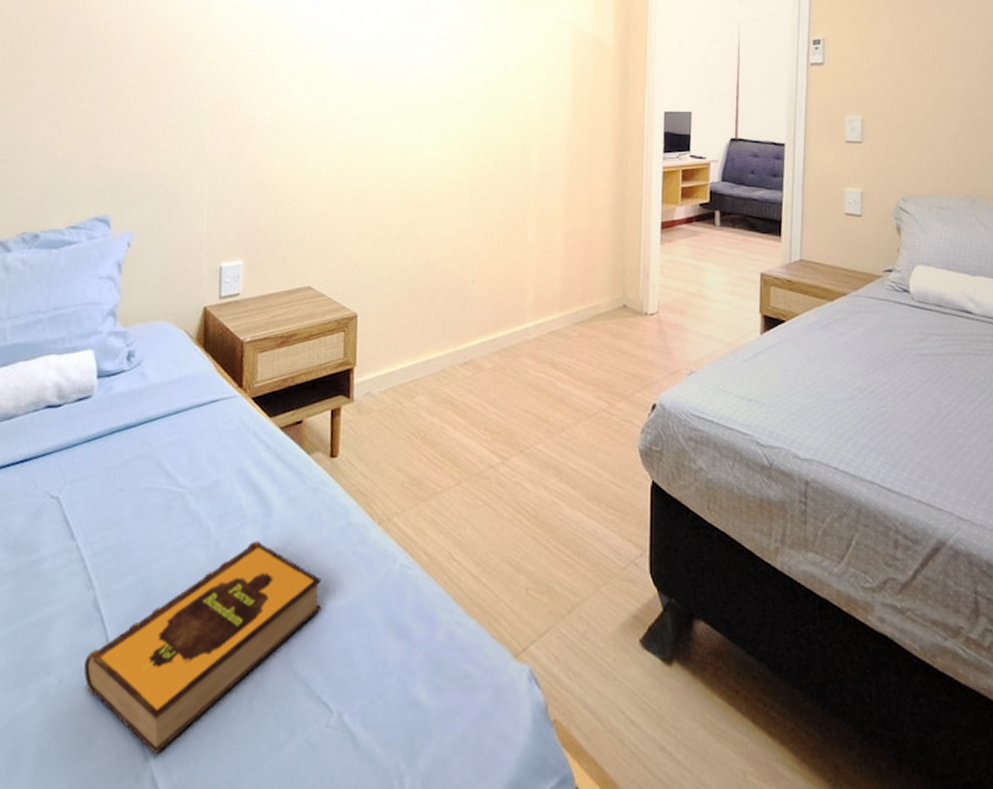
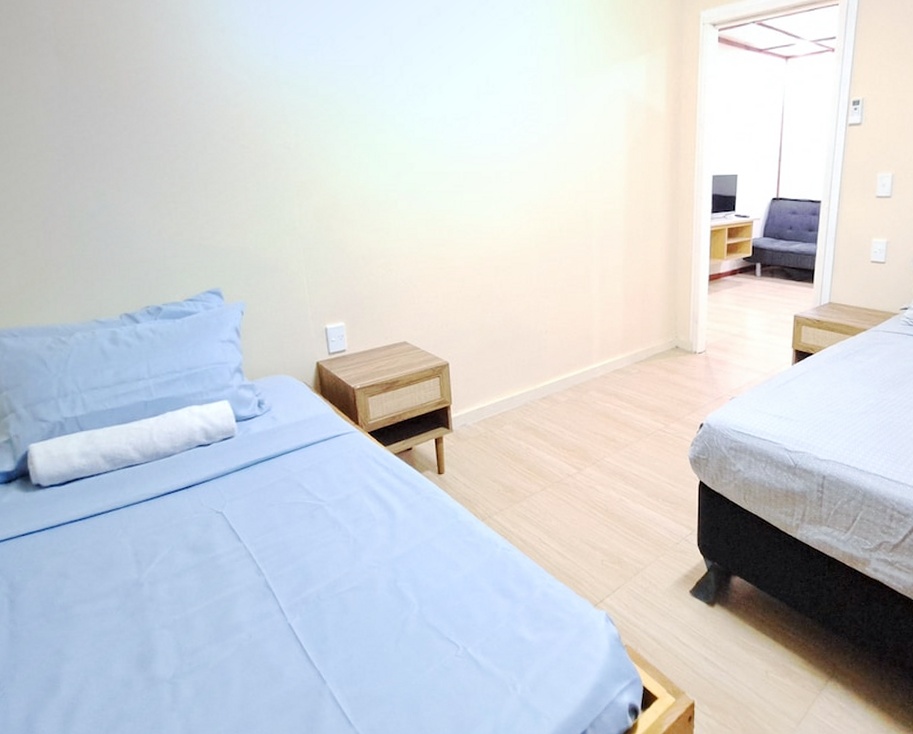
hardback book: present [83,541,321,754] -> none [266,536,442,678]

